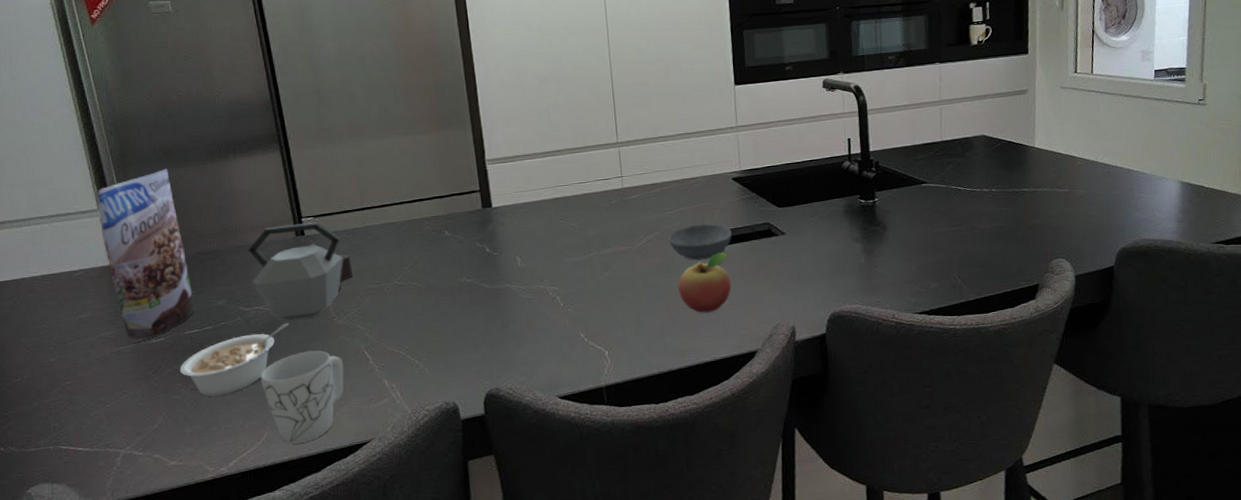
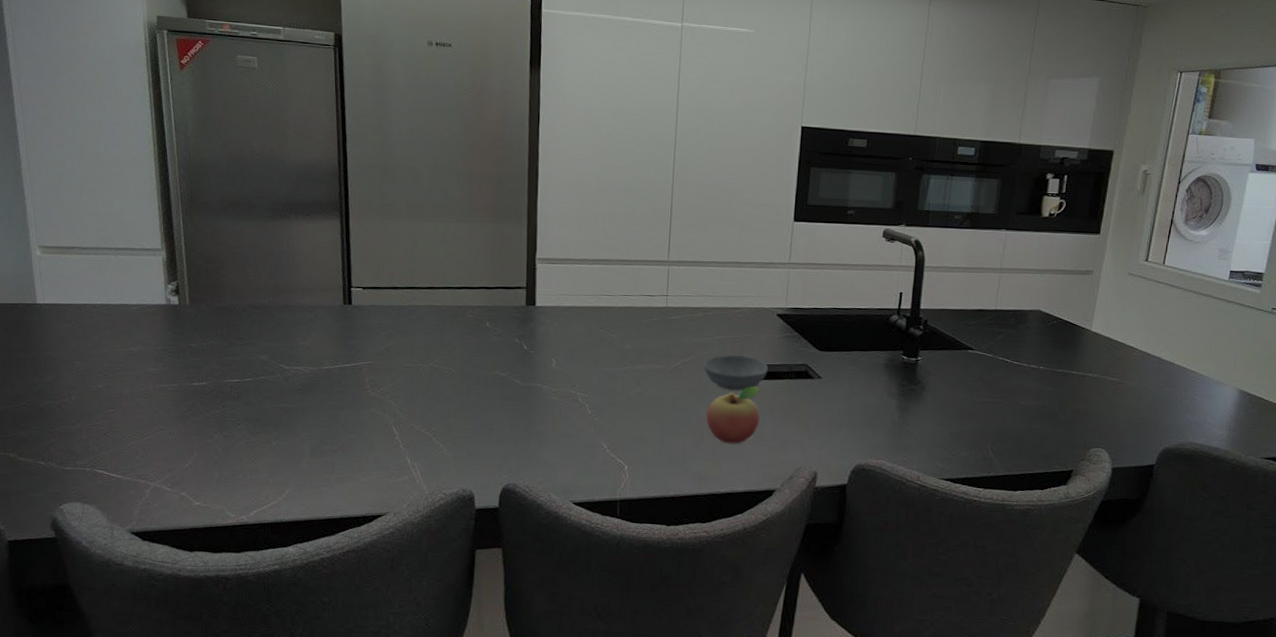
granola pouch: present [97,169,194,343] -> none [162,220,239,382]
legume: present [179,323,288,397] -> none [216,387,324,447]
kettle: present [248,222,353,321] -> none [295,291,392,386]
mug: present [261,350,344,444] -> none [290,417,371,505]

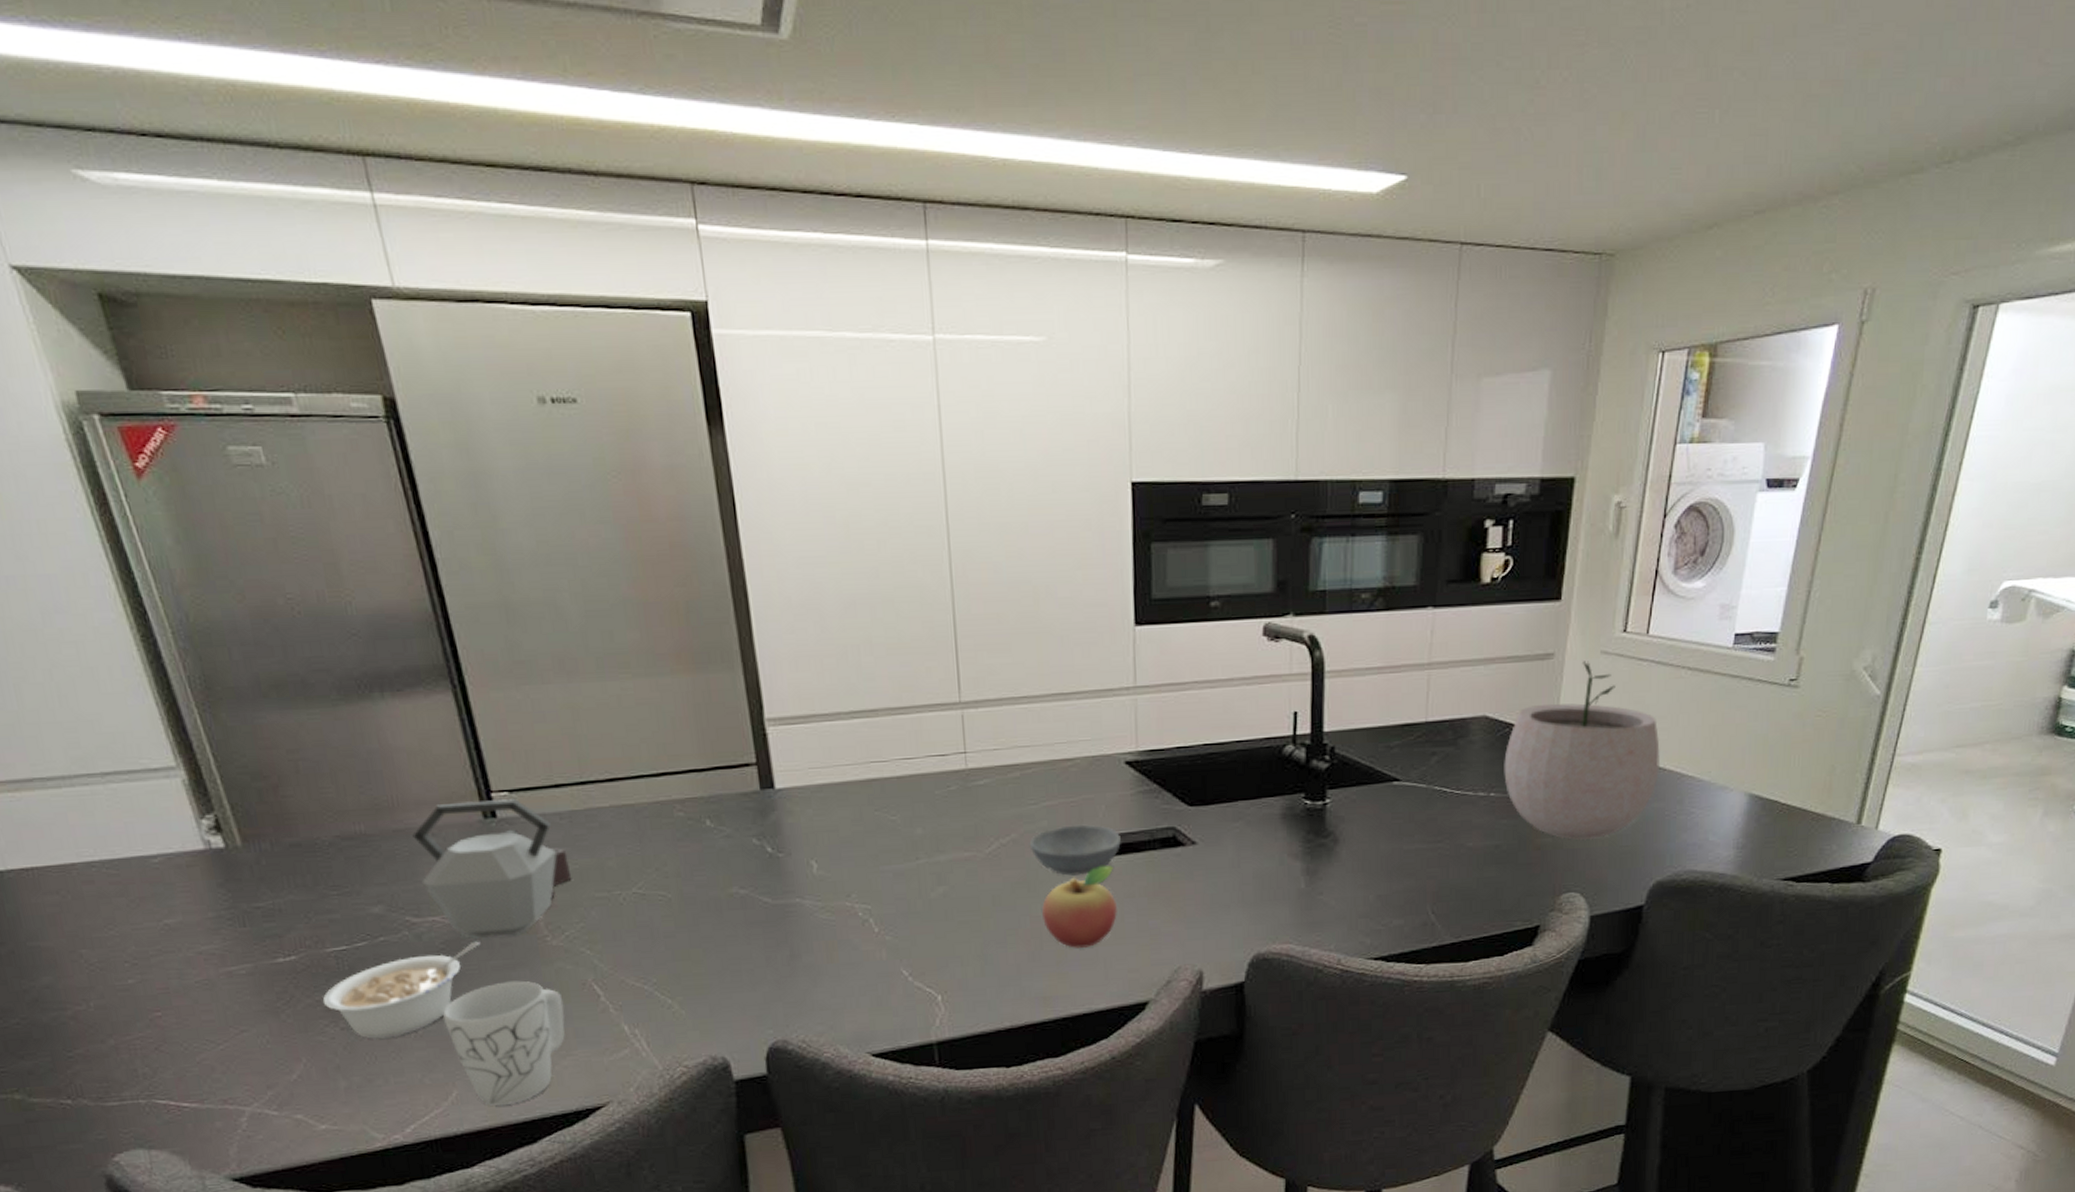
legume: none [216,387,324,447] -> present [322,941,479,1039]
mug: none [290,417,371,505] -> present [443,981,565,1106]
kettle: none [295,291,392,386] -> present [412,799,572,938]
plant pot: none [1051,279,1171,410] -> present [1504,661,1660,841]

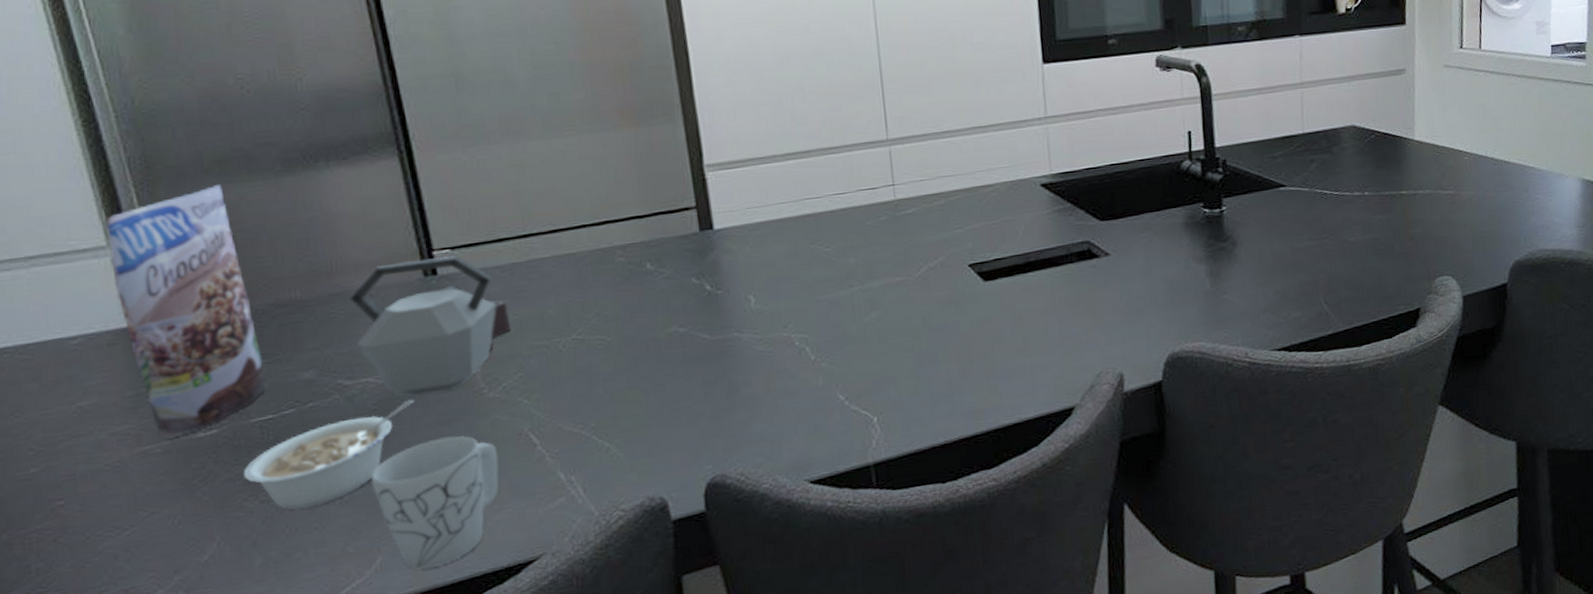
granola pouch: none [173,710,338,961] -> present [106,185,266,439]
bowl: present [1030,824,1121,876] -> none [957,243,1041,293]
fruit: present [1042,866,1117,948] -> none [970,280,1041,361]
plant pot: present [1504,661,1660,841] -> none [1373,74,1505,229]

